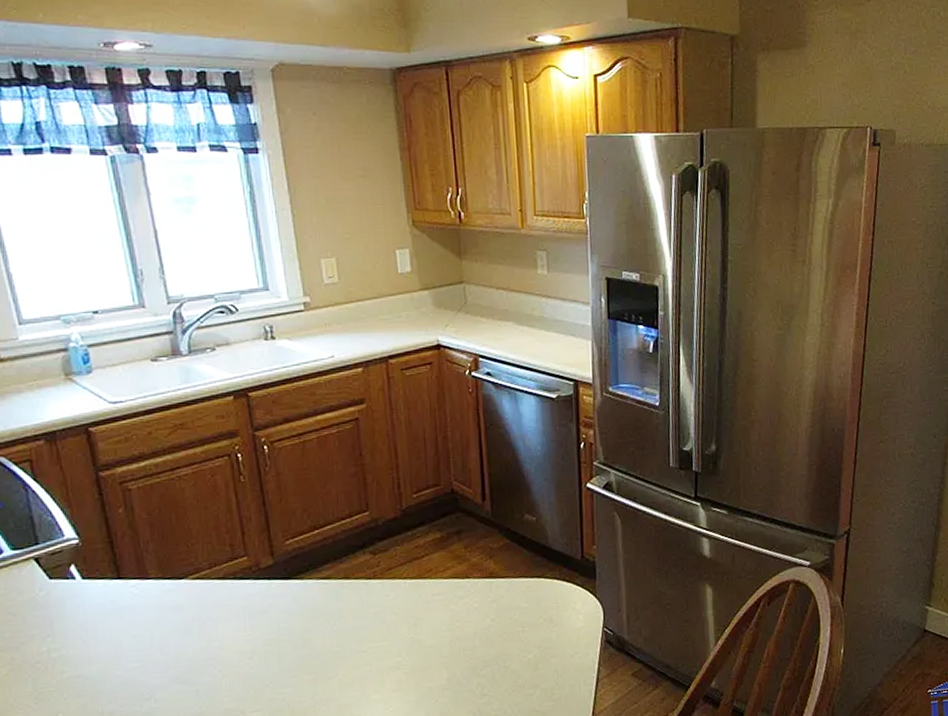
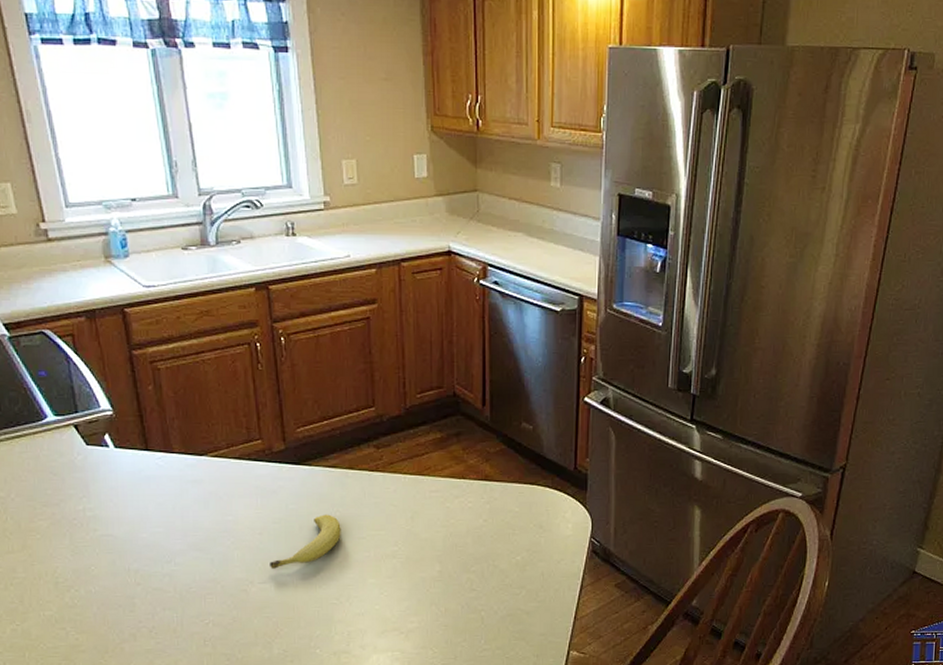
fruit: none [262,629,339,695] -> present [270,514,341,569]

